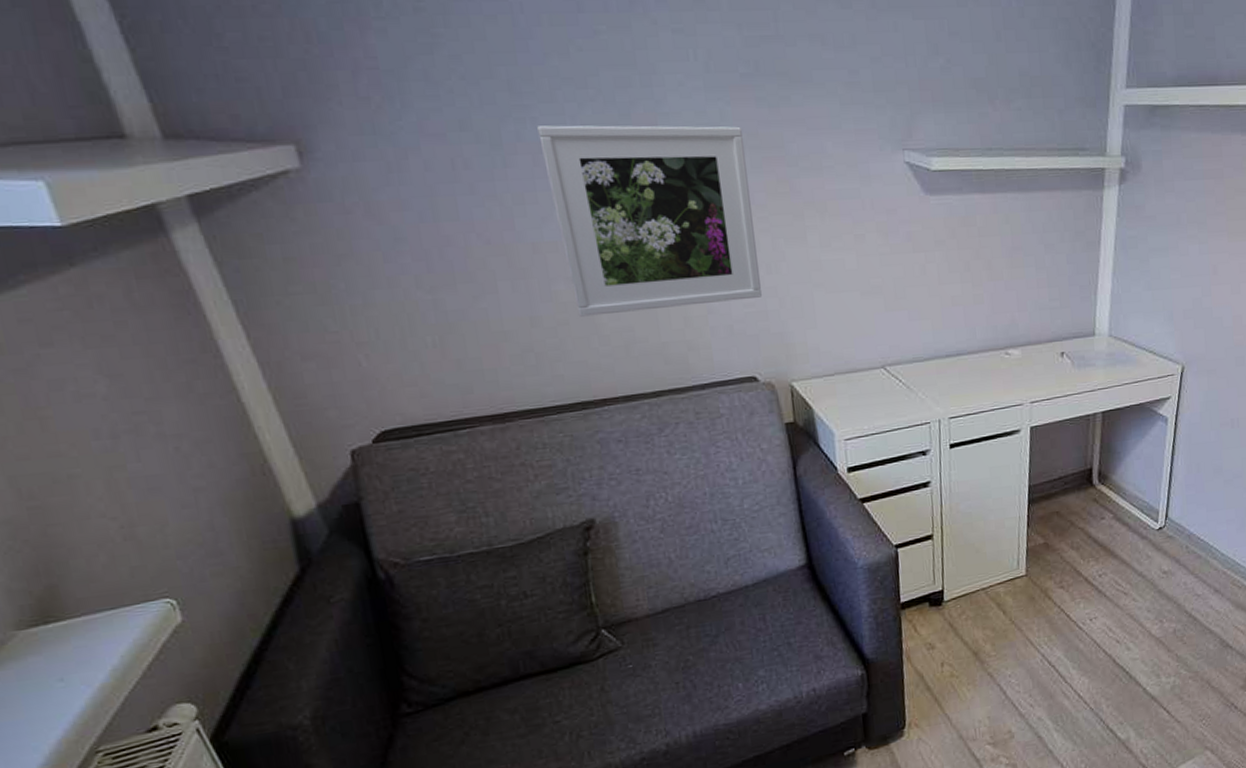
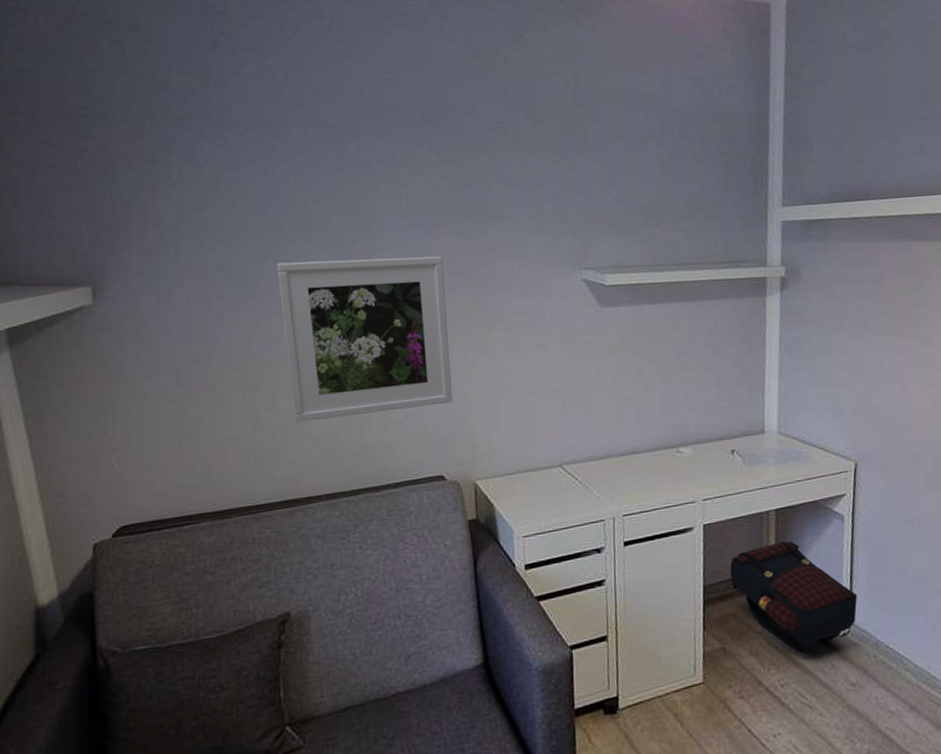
satchel: none [1055,442,1175,544] -> present [730,540,858,650]

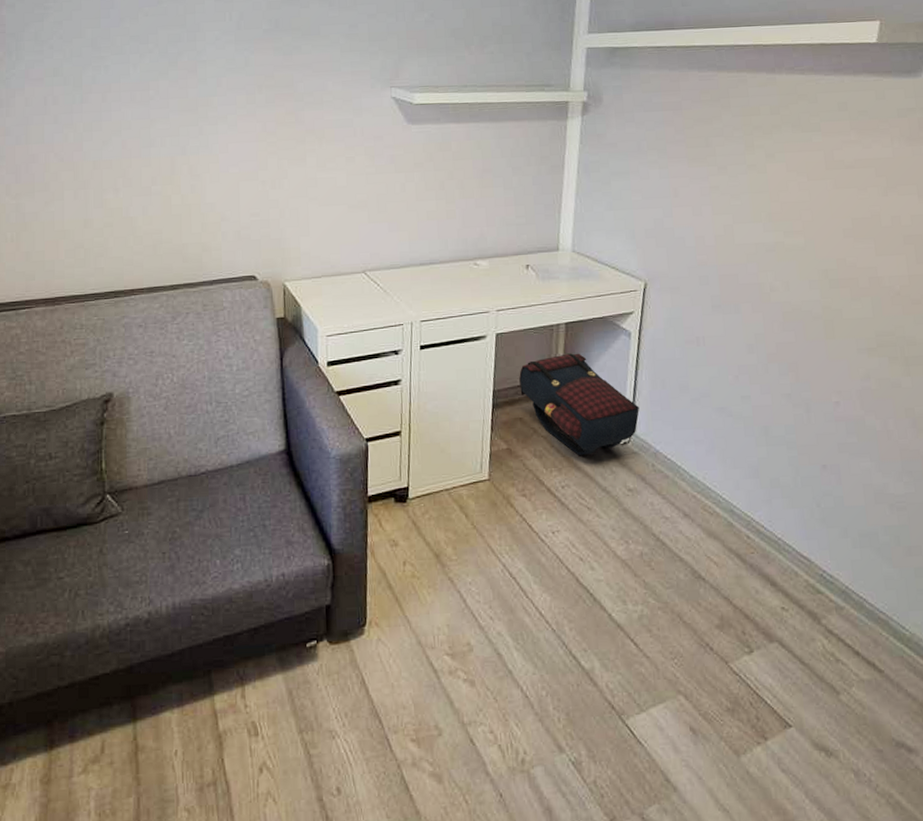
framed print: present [277,256,452,423] -> none [109,70,266,221]

